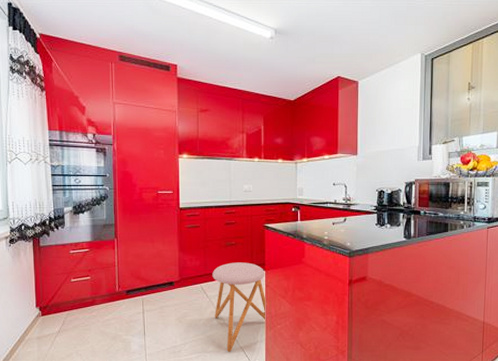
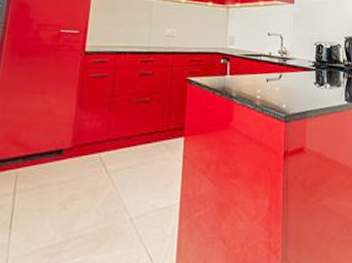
stool: present [212,262,267,352] -> none [113,124,184,253]

